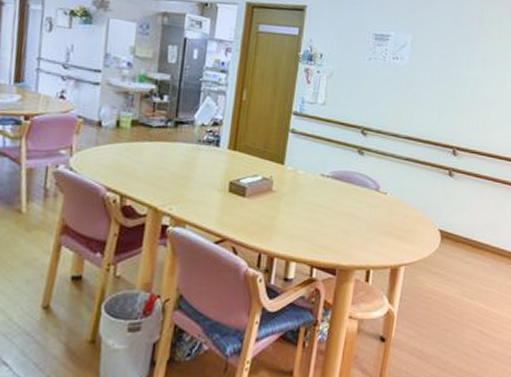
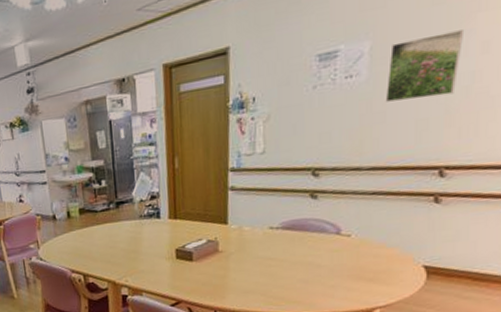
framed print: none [419,42,472,92] -> present [385,30,463,102]

